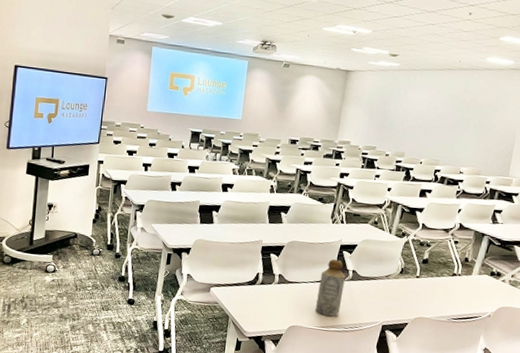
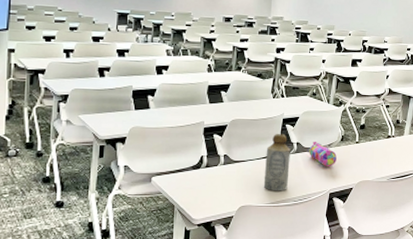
pencil case: none [362,271,394,299] -> present [306,142,337,167]

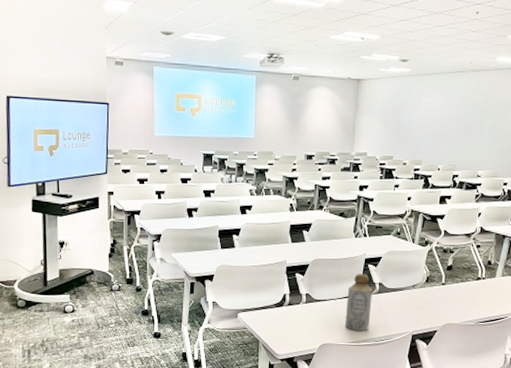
pencil case: present [306,142,337,167] -> none [389,282,421,309]

